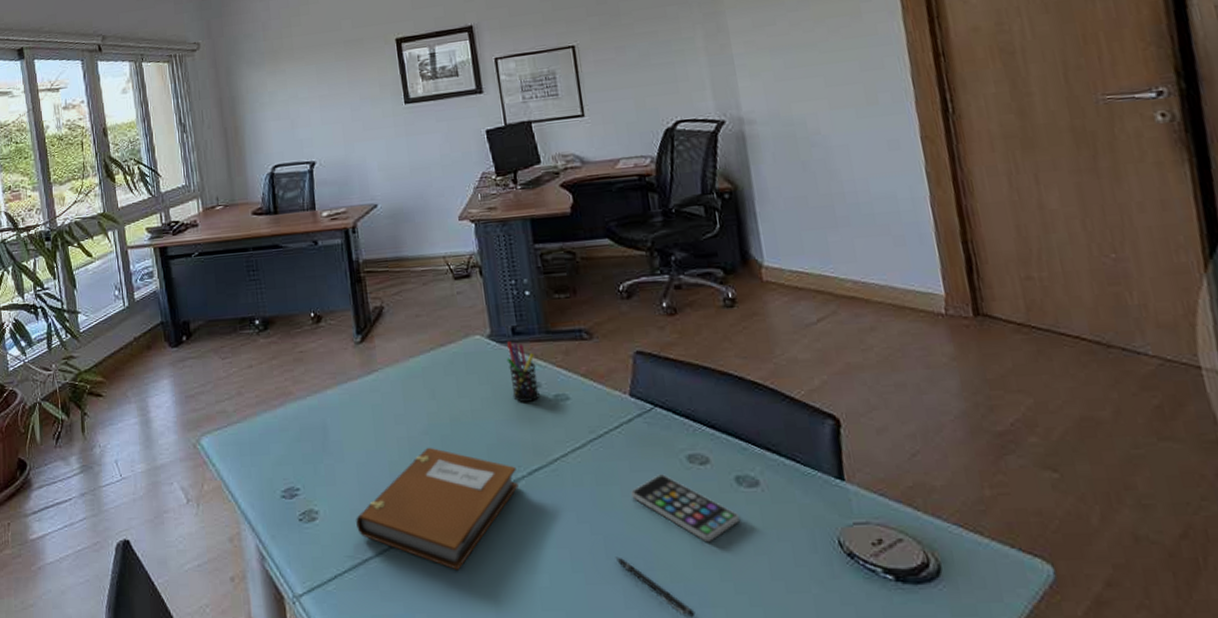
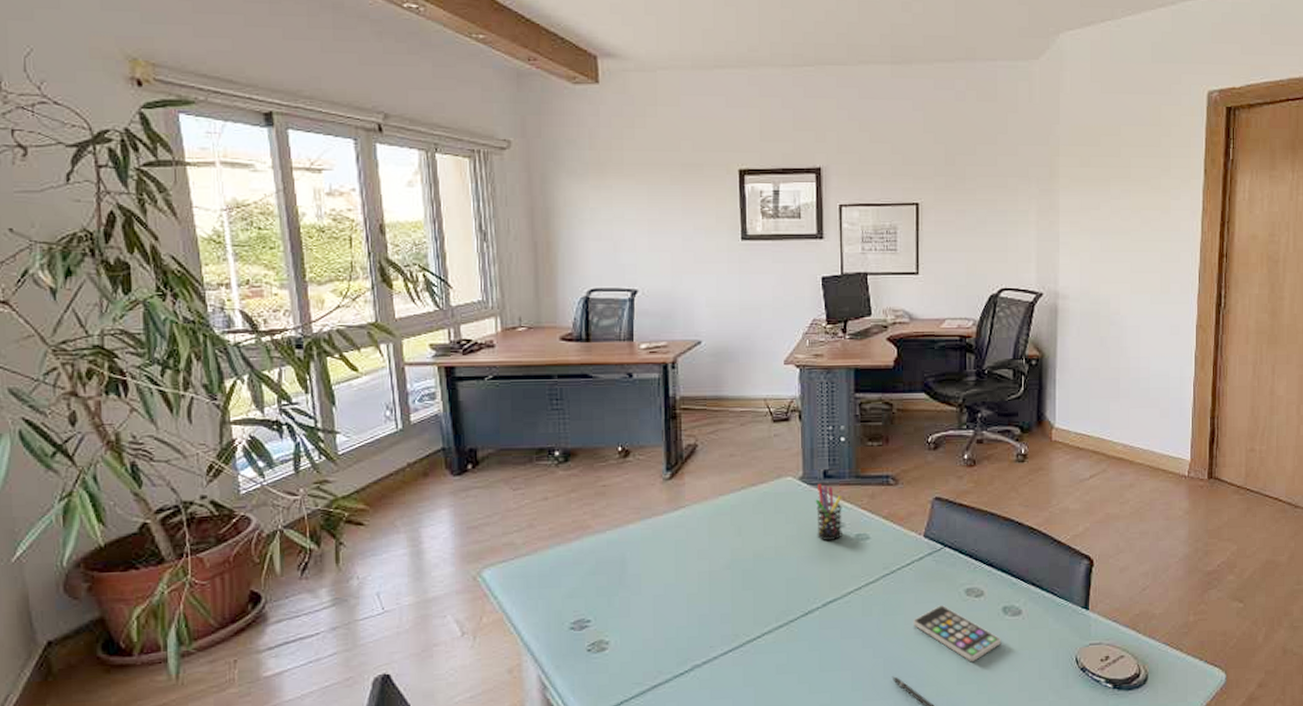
notebook: present [356,447,519,570] -> none [648,580,812,693]

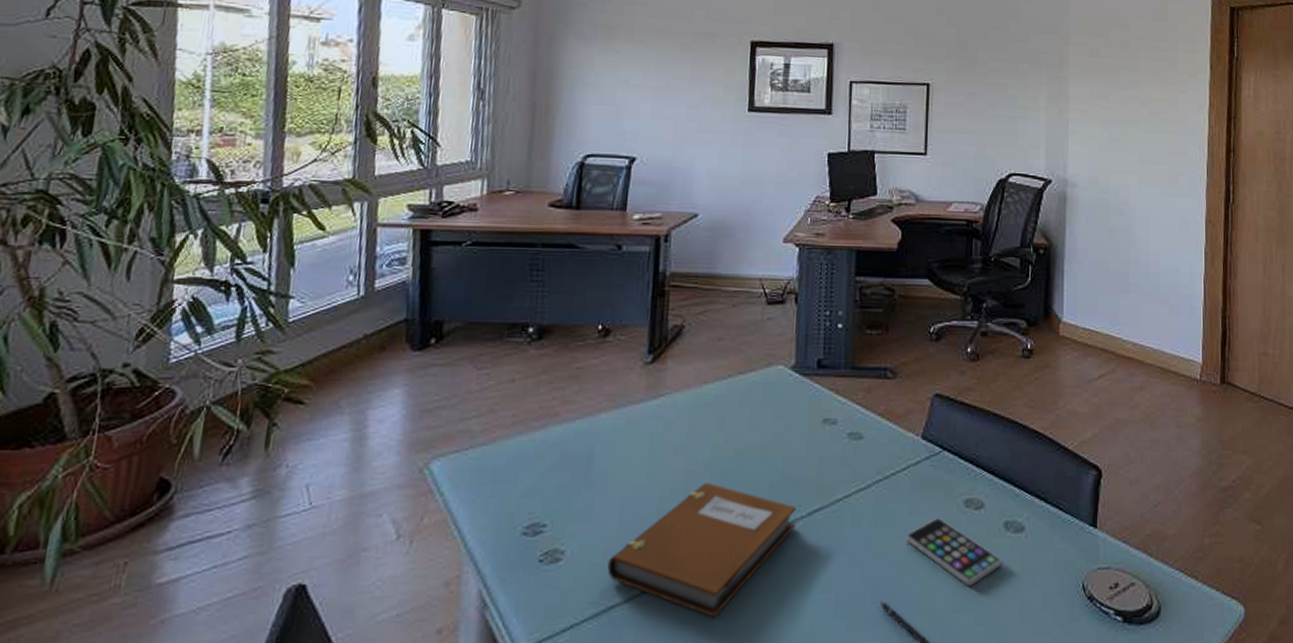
notebook: none [648,580,812,693] -> present [607,482,796,618]
pen holder: present [815,484,842,540] -> none [806,375,836,439]

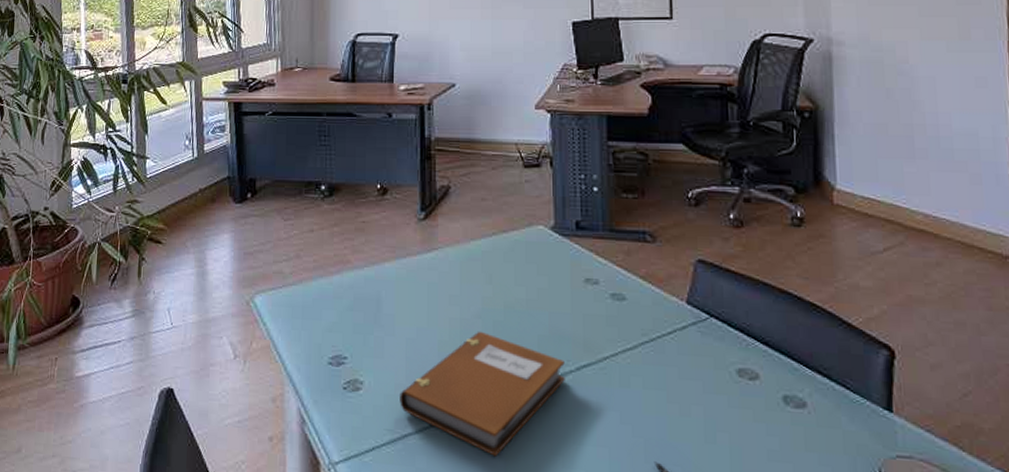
smartphone: present [906,518,1001,585] -> none [677,385,782,457]

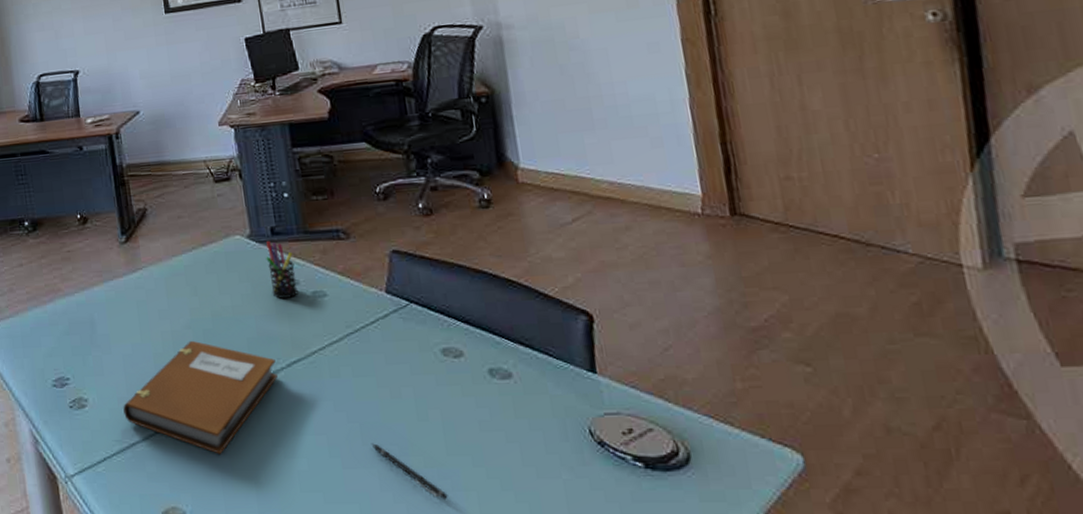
pen holder: none [567,236,597,298] -> present [266,241,298,299]

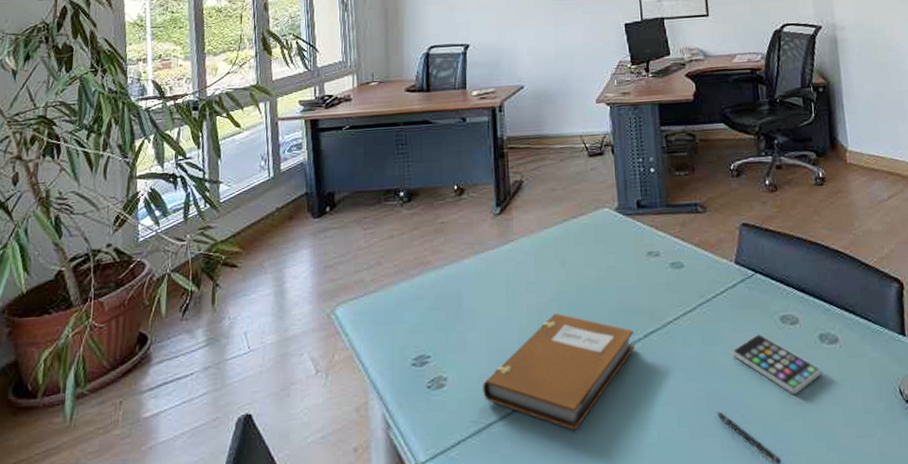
pen holder: present [266,241,298,299] -> none [631,214,658,270]
smartphone: none [387,367,492,430] -> present [732,334,821,394]

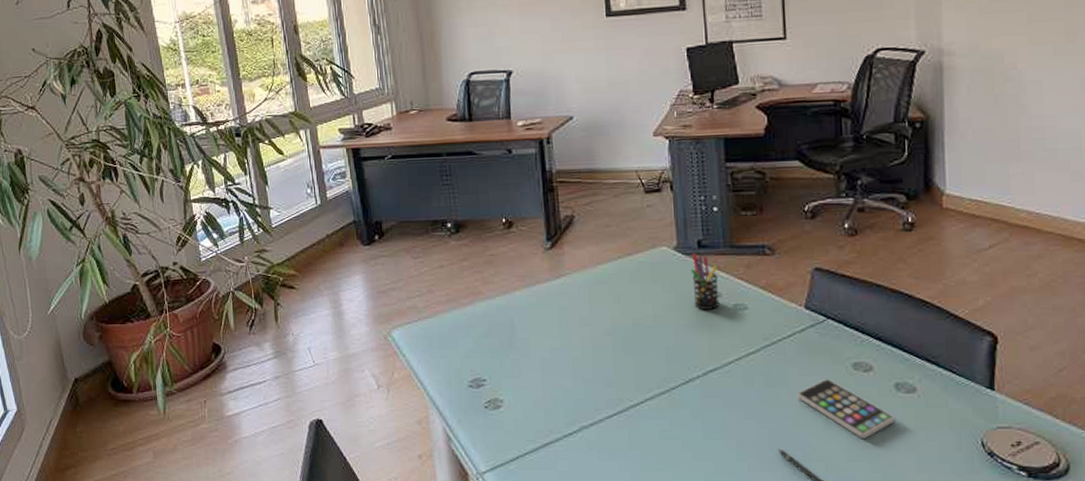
notebook: present [483,313,635,431] -> none [538,347,693,456]
pen holder: none [631,214,658,270] -> present [690,254,720,310]

